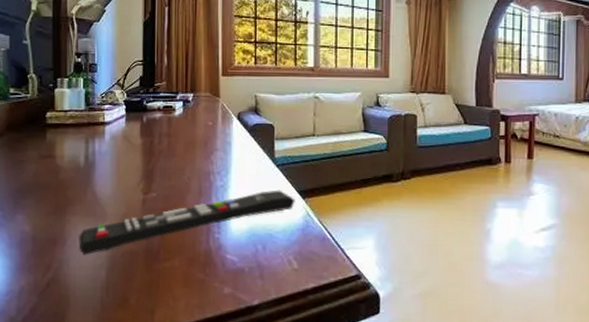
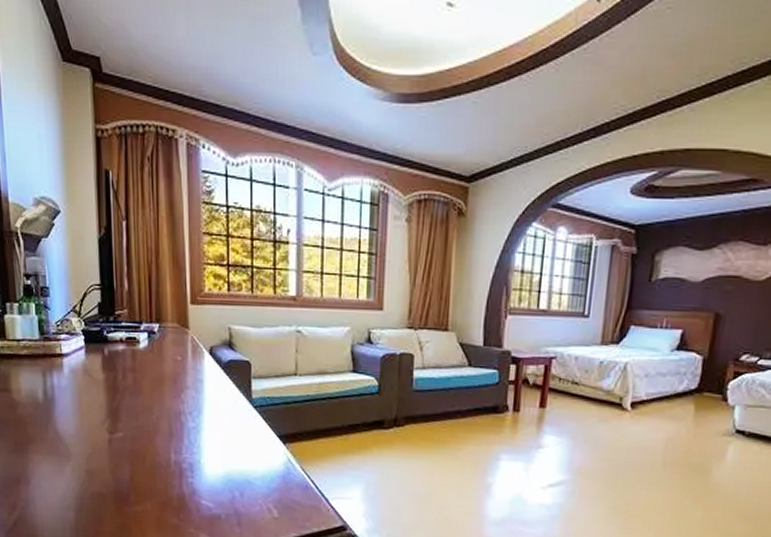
remote control: present [79,190,295,255] -> none [43,433,275,496]

